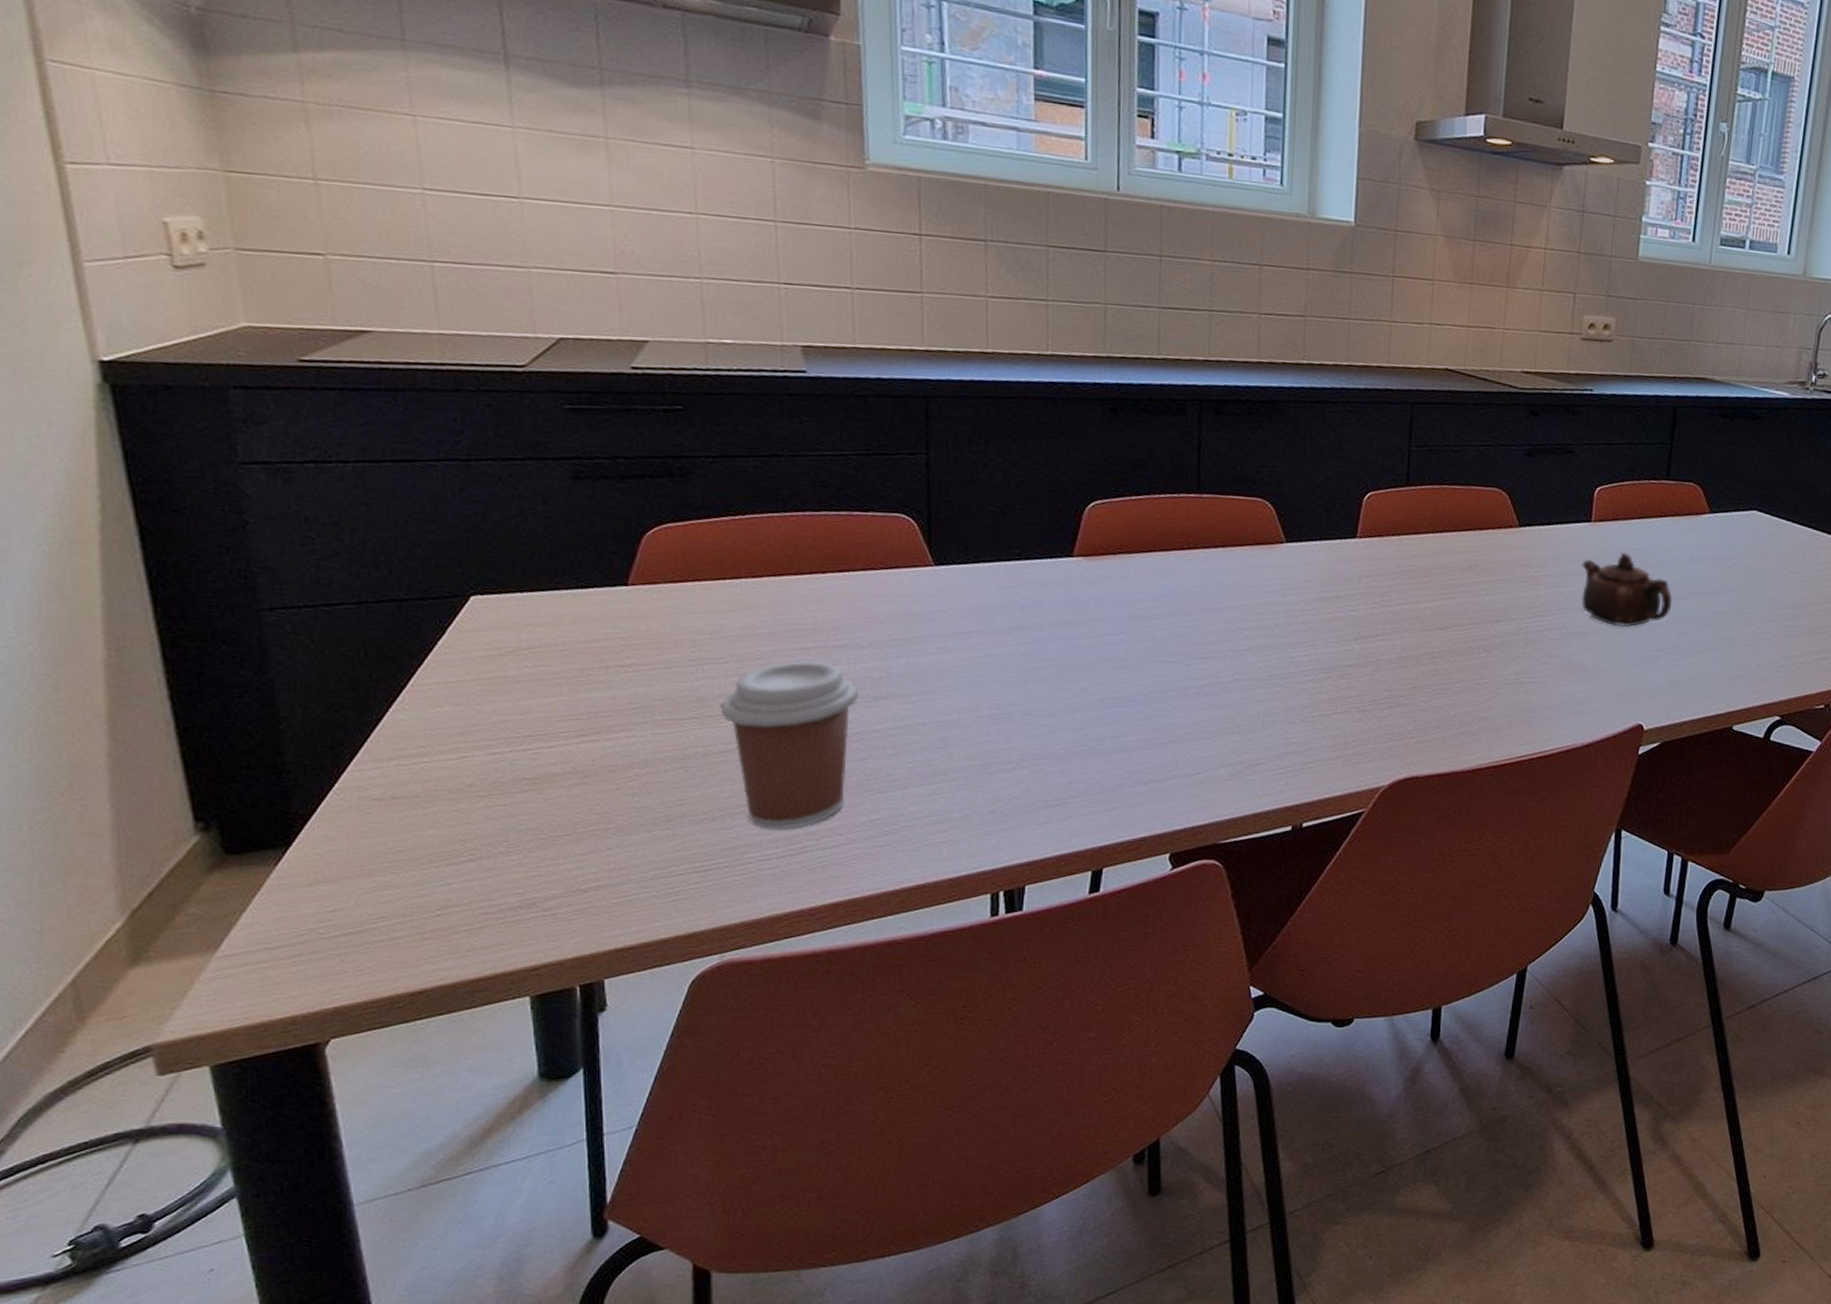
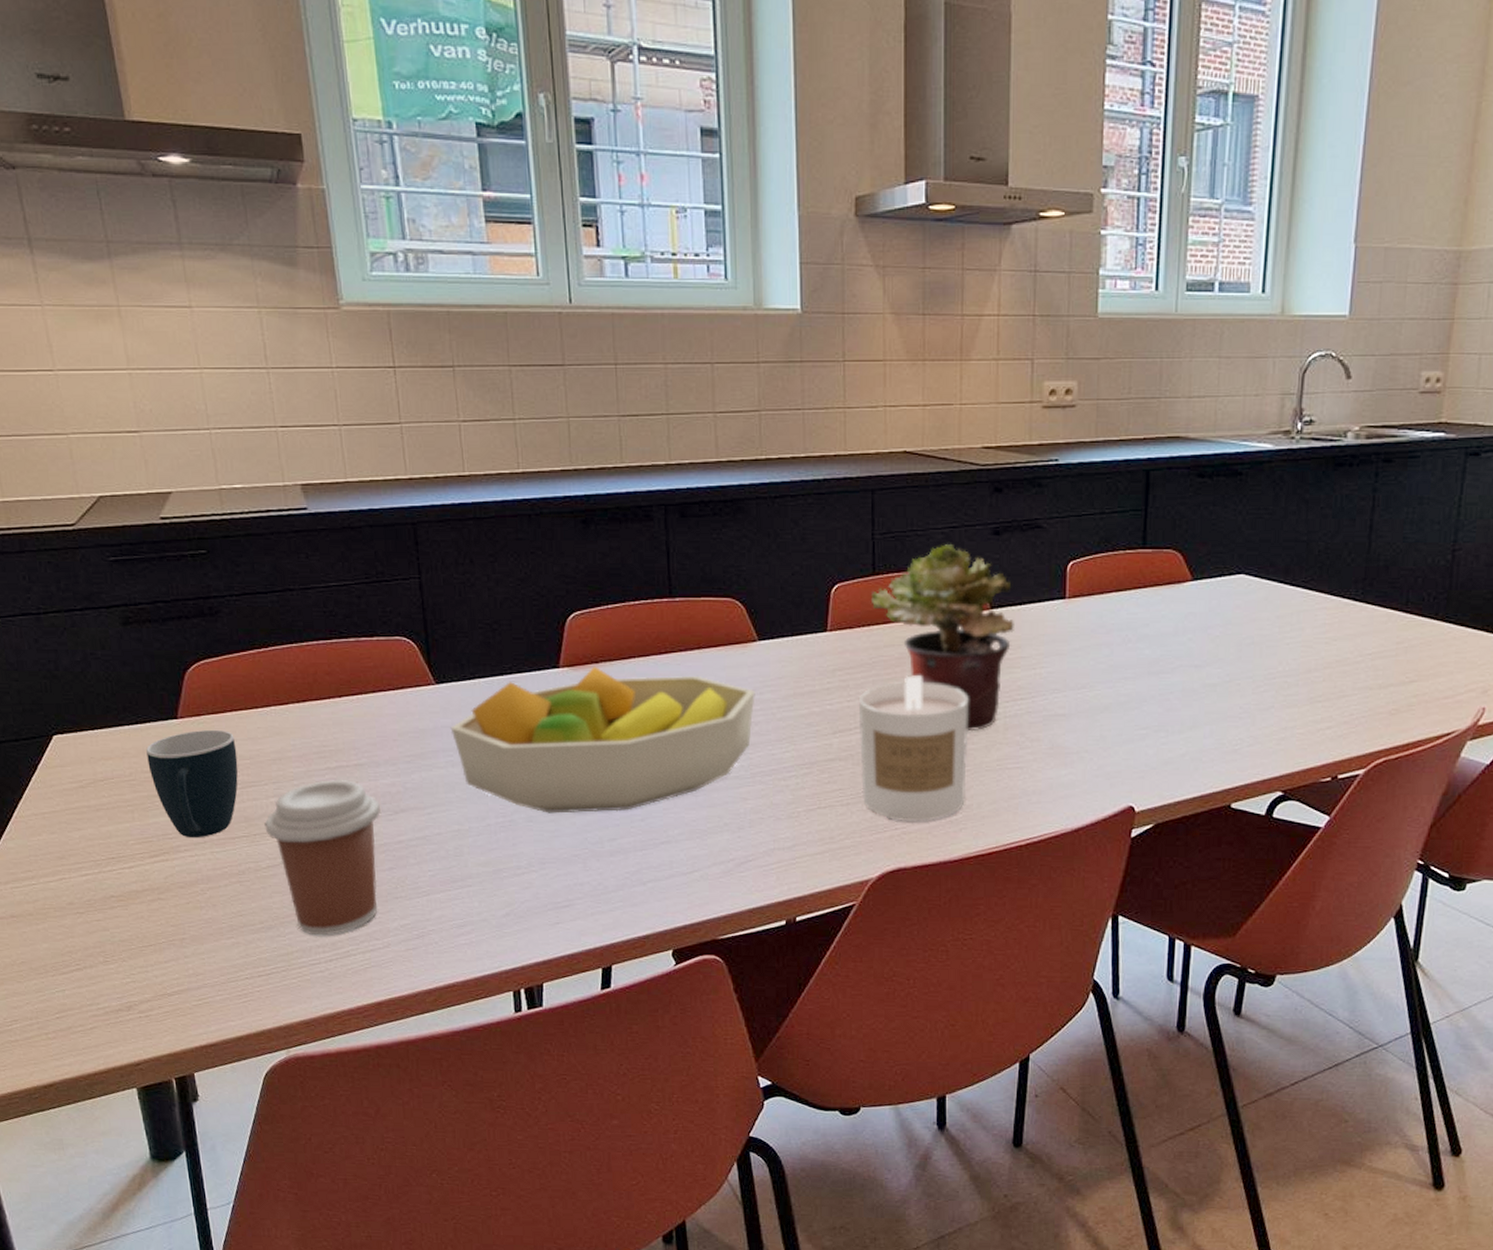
mug: none [586,599,696,718] -> present [146,729,238,838]
fruit bowl: none [946,557,1279,708] -> present [450,666,755,814]
candle: none [1379,586,1492,732] -> present [858,675,969,823]
potted plant: none [1402,461,1541,645] -> present [870,544,1014,732]
teapot: present [1581,552,1673,627] -> none [1059,627,1158,705]

